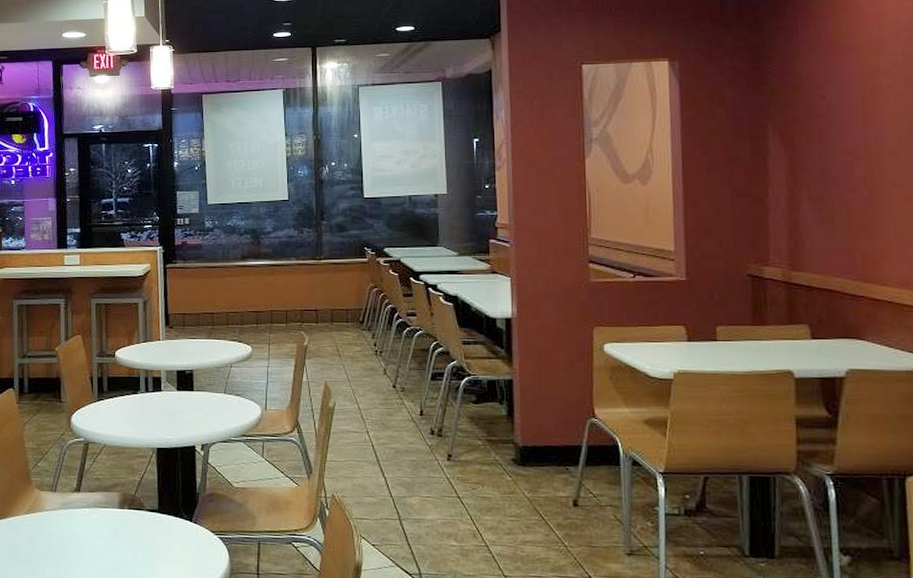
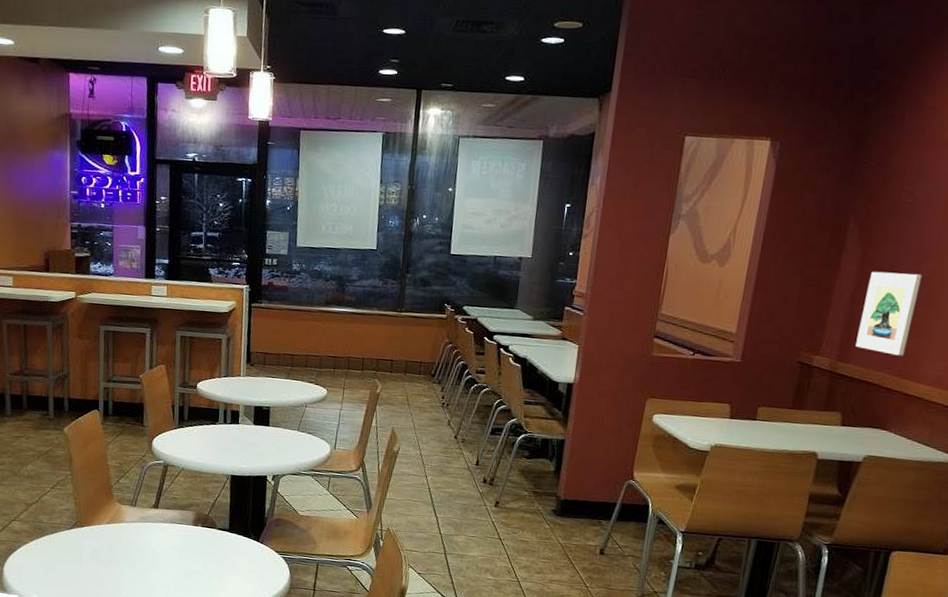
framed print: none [802,174,861,259] -> present [855,271,922,356]

